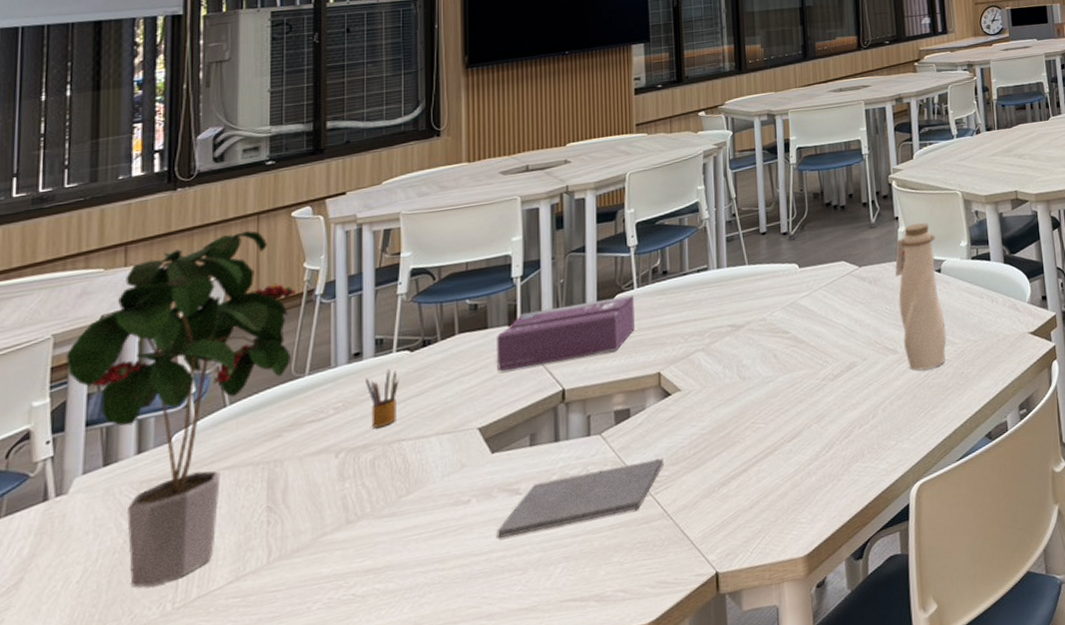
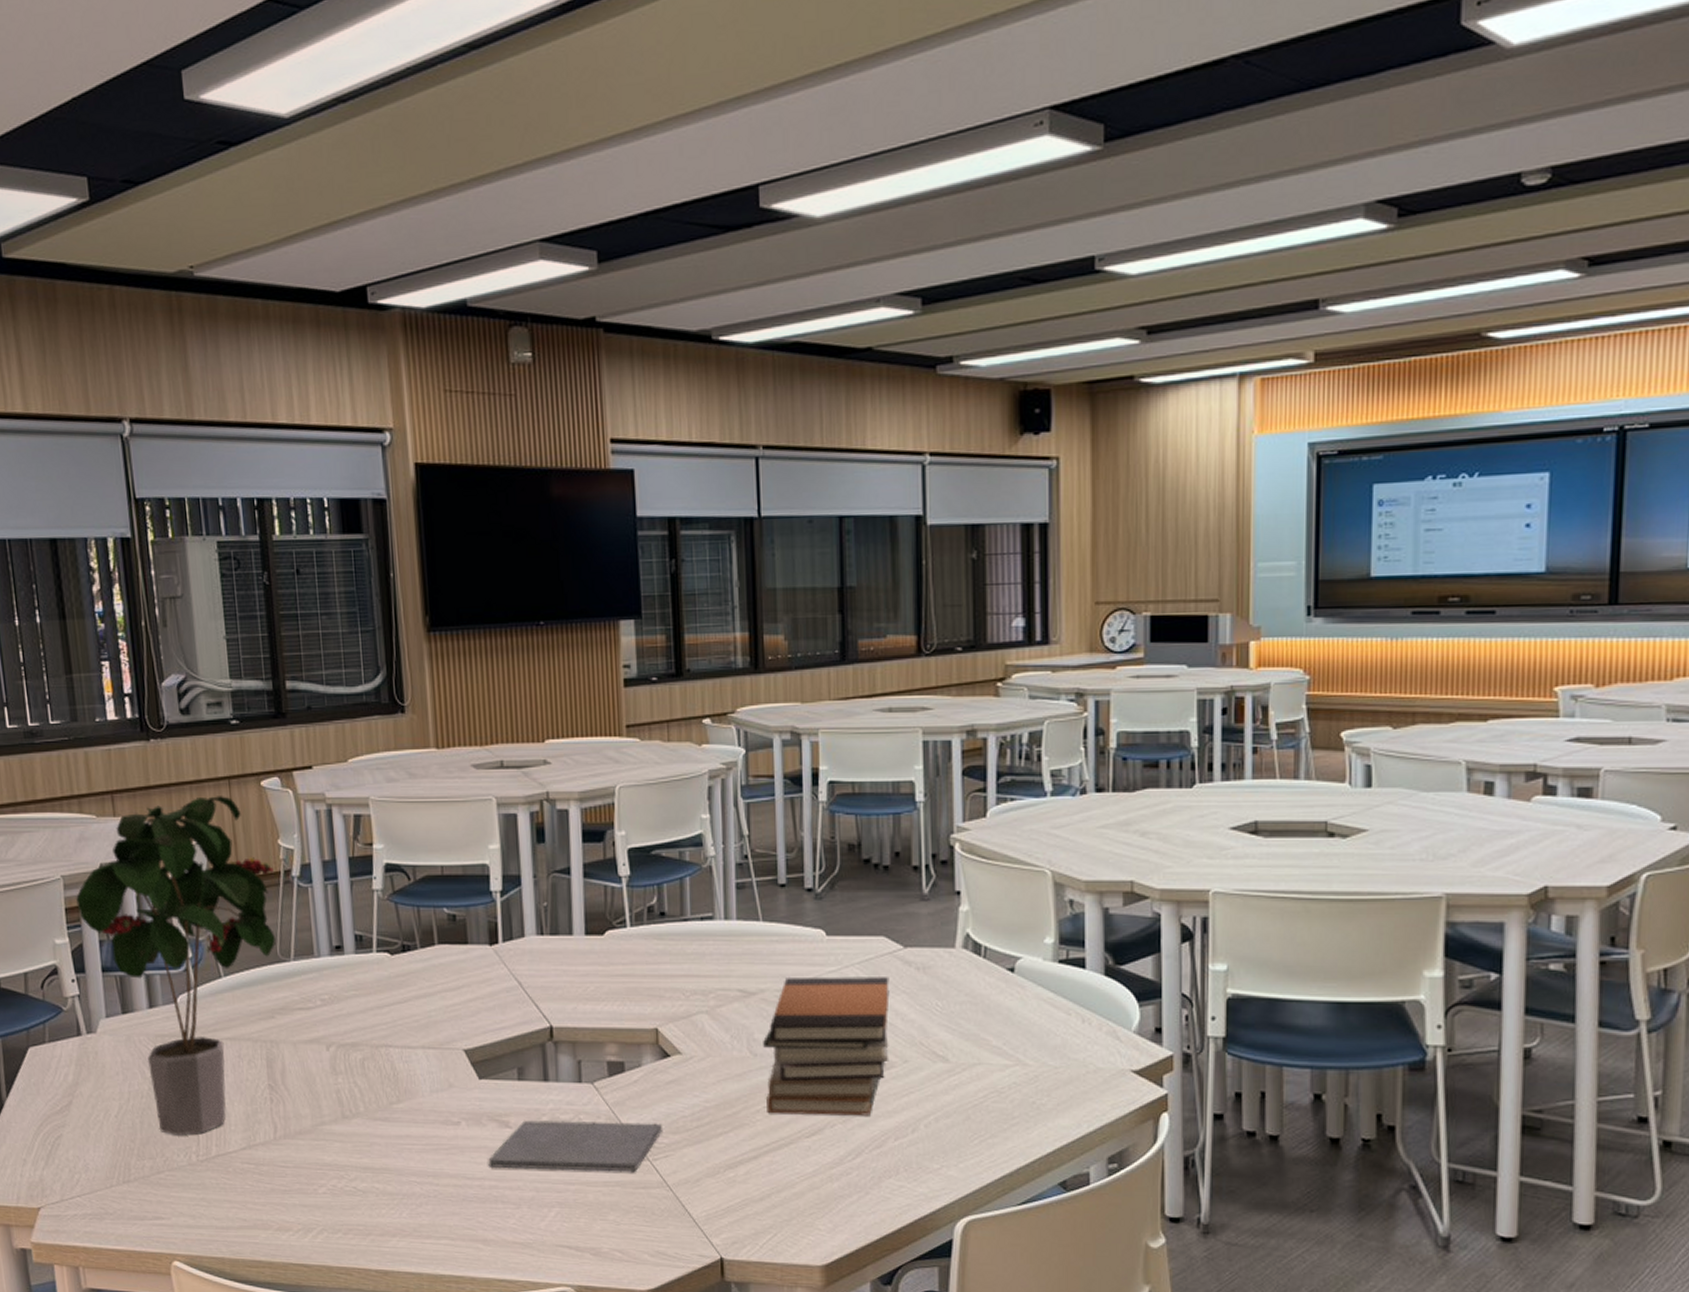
pencil box: present [366,369,399,428] -> none [349,969,382,1028]
tissue box: present [496,294,635,373] -> none [477,933,628,996]
book stack: none [750,293,852,429] -> present [763,976,890,1116]
water bottle: present [895,222,947,371] -> none [952,903,1017,1089]

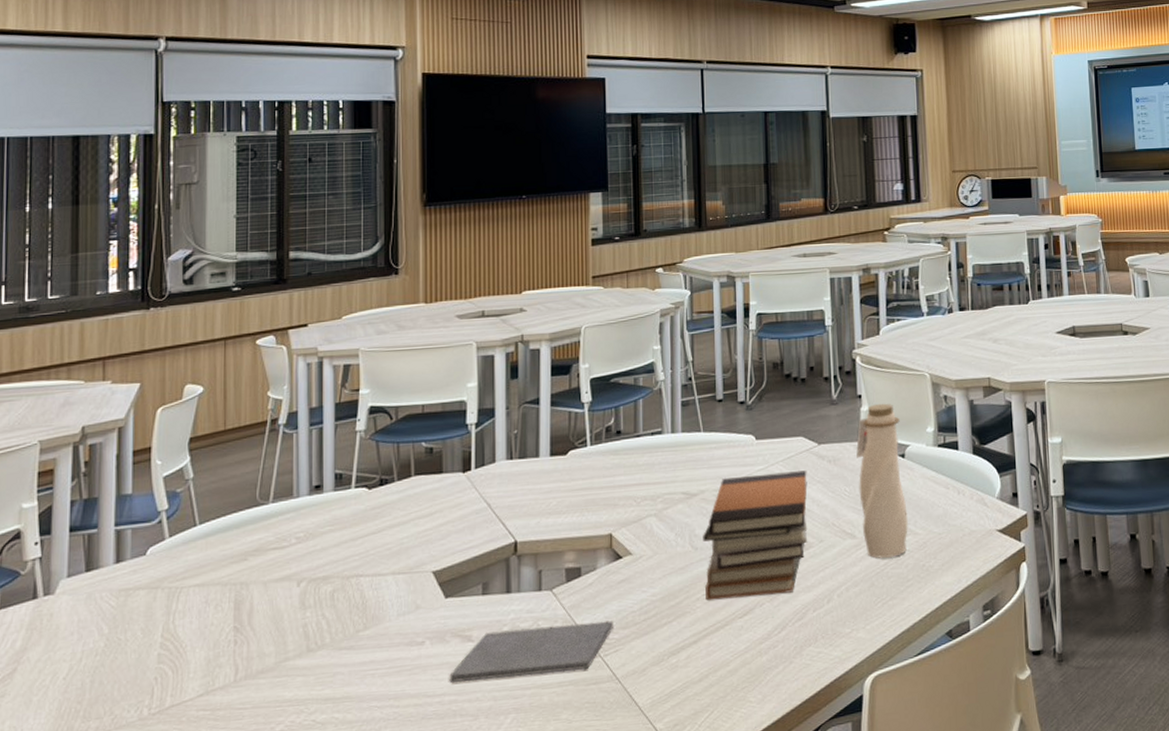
potted plant: present [76,796,276,1136] -> none [51,355,261,691]
water bottle: none [952,903,1017,1089] -> present [856,403,909,558]

